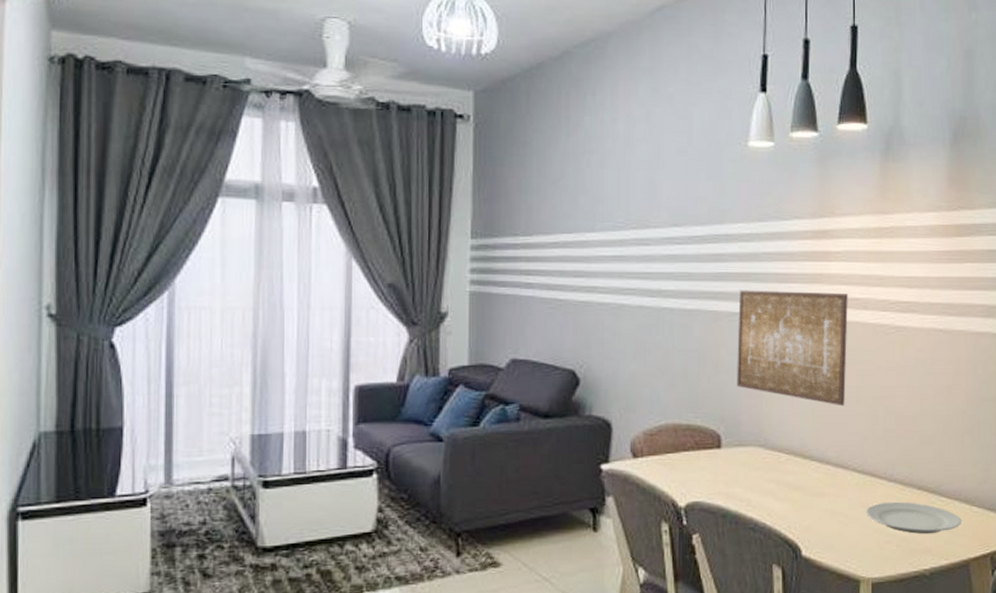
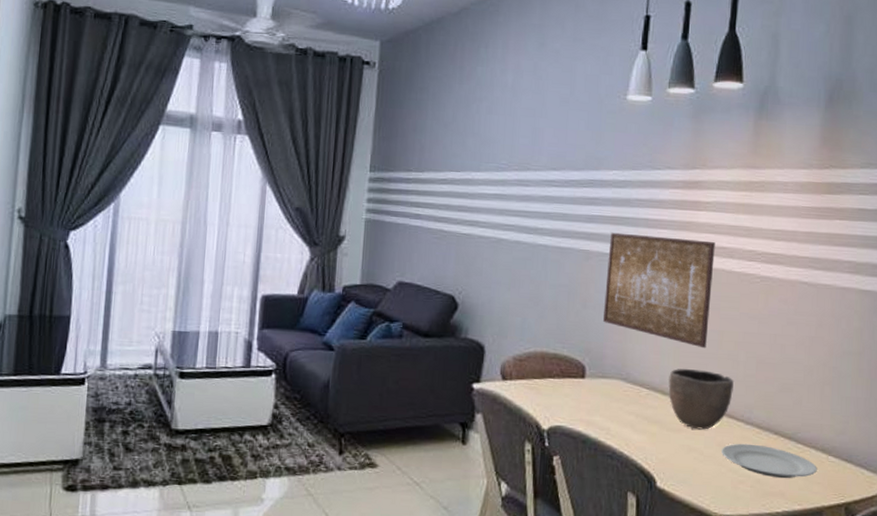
bowl: none [808,428,874,492] -> present [668,368,734,430]

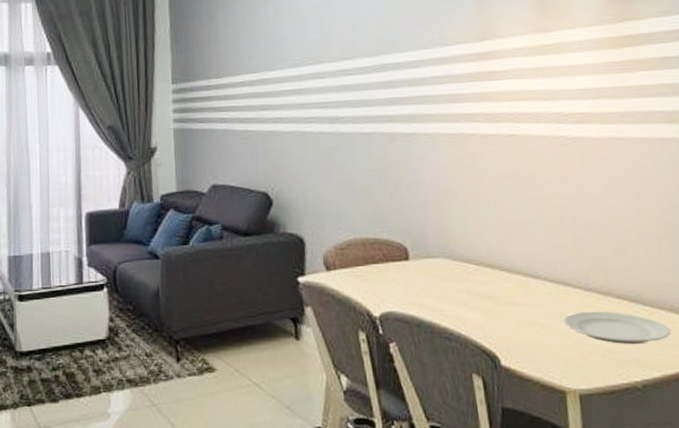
wall art: present [603,232,715,349] -> none [412,108,529,217]
bowl: present [668,368,734,430] -> none [495,239,565,302]

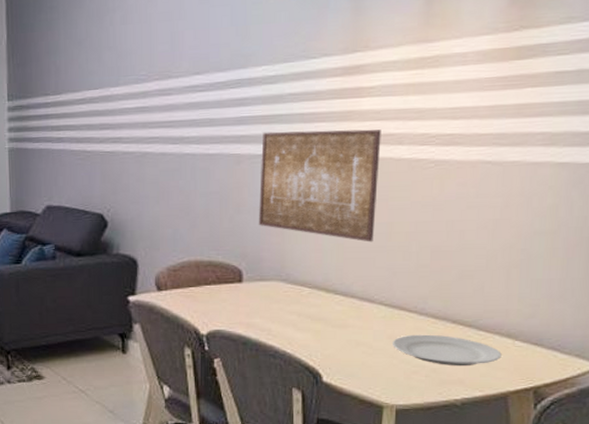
wall art: none [412,108,529,217] -> present [259,129,381,242]

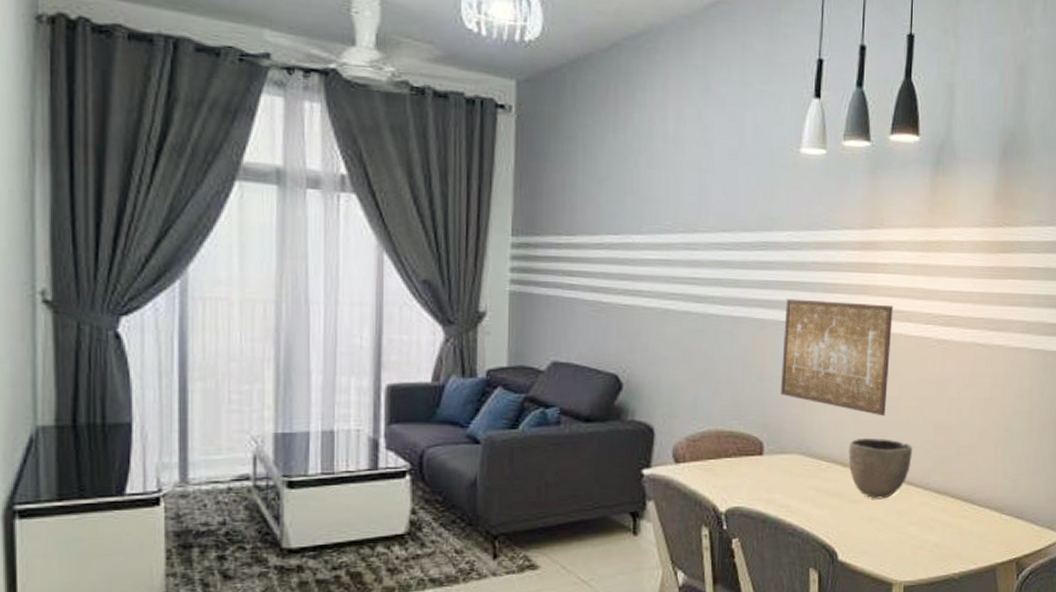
bowl: none [332,264,405,324] -> present [848,438,912,499]
plate: present [391,334,502,367] -> none [900,509,991,541]

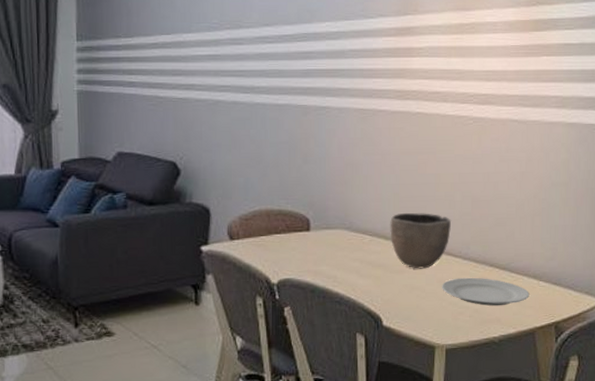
wall art: present [781,298,893,417] -> none [325,85,429,192]
plate: none [900,509,991,541] -> present [441,277,530,306]

